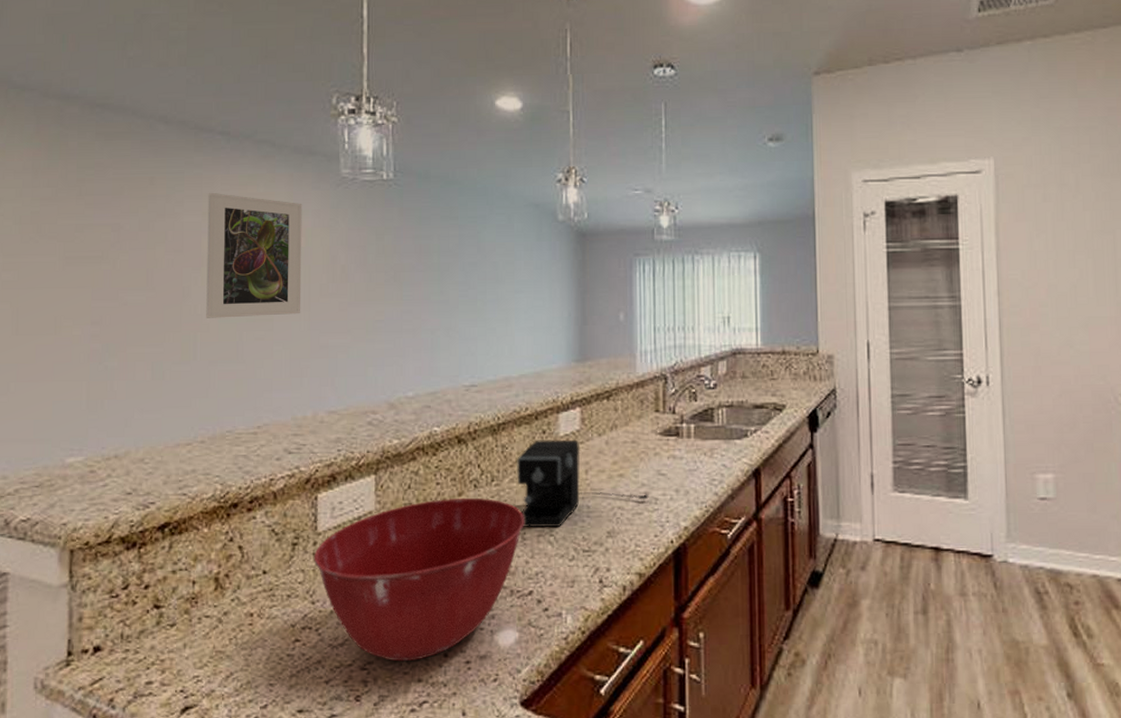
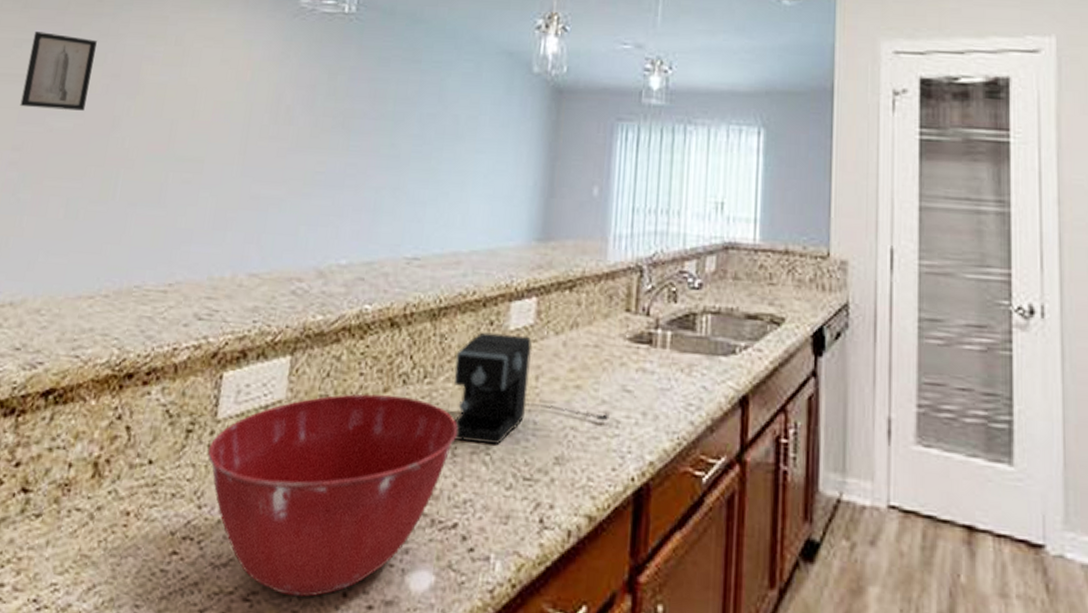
wall art: none [92,216,155,286] -> present [20,32,97,111]
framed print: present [206,192,302,318] -> none [133,14,254,157]

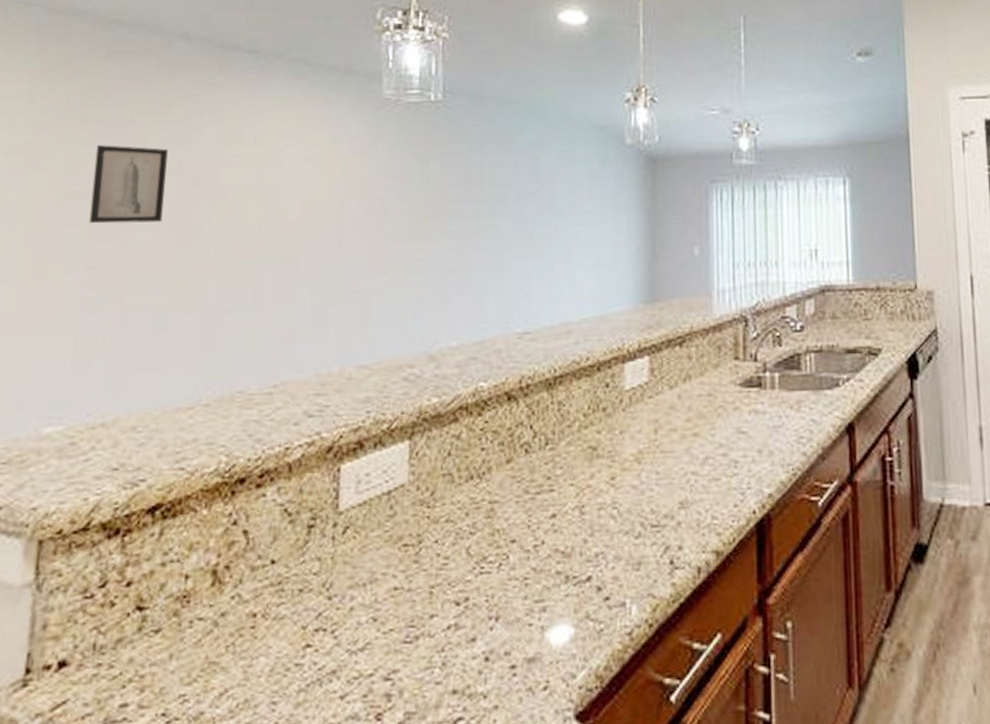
mixing bowl: present [207,394,459,597] -> none [332,465,584,669]
coffee maker: present [453,332,610,444] -> none [575,393,728,499]

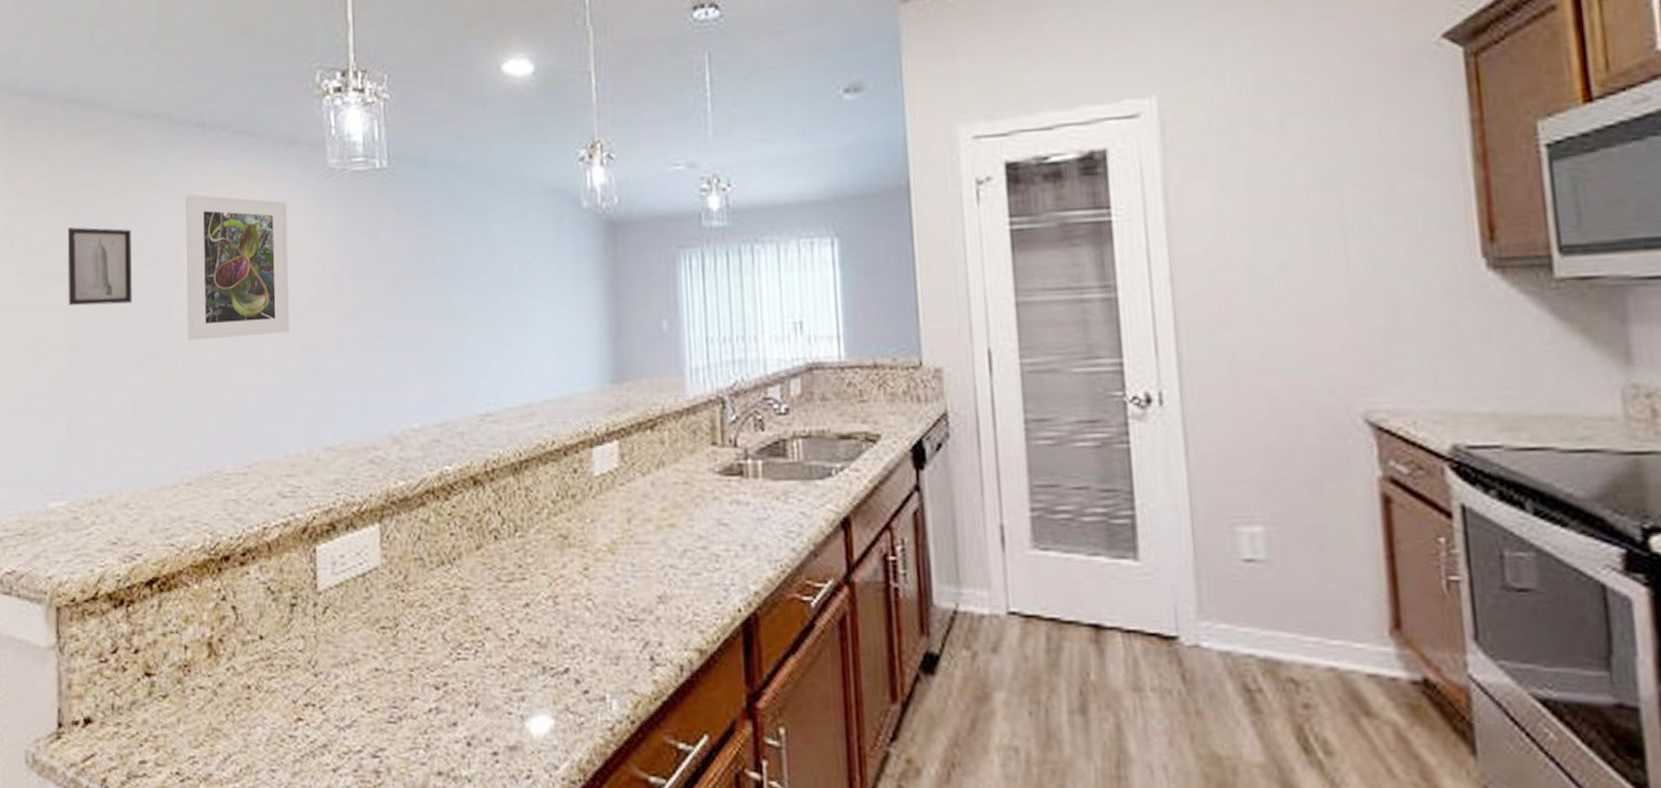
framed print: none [220,117,338,260] -> present [185,194,290,340]

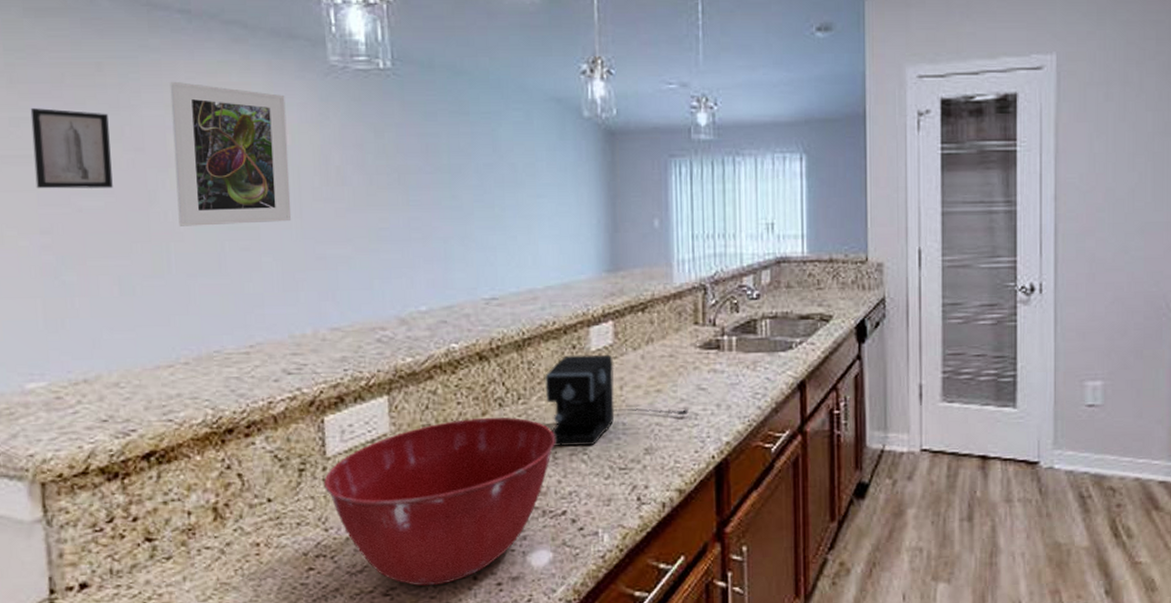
mixing bowl: none [314,551,557,750] -> present [323,417,556,586]
coffee maker: none [544,480,708,589] -> present [545,354,689,446]

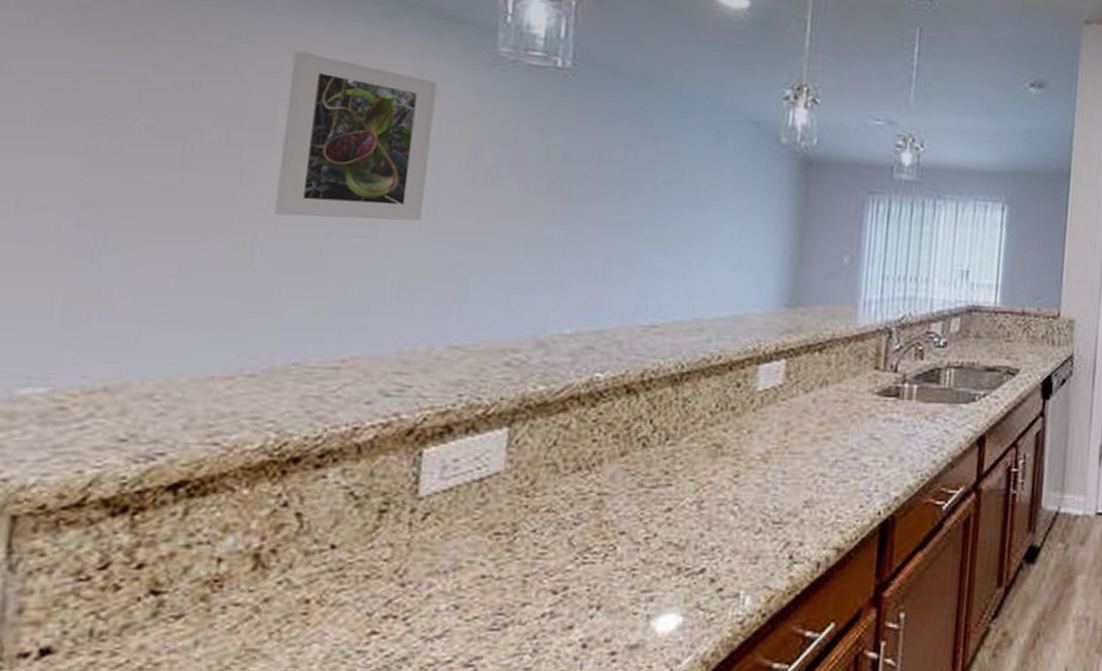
wall art: present [30,108,113,189] -> none [87,59,205,162]
mixing bowl: present [323,417,556,586] -> none [408,458,705,655]
coffee maker: present [545,354,689,446] -> none [698,394,858,495]

